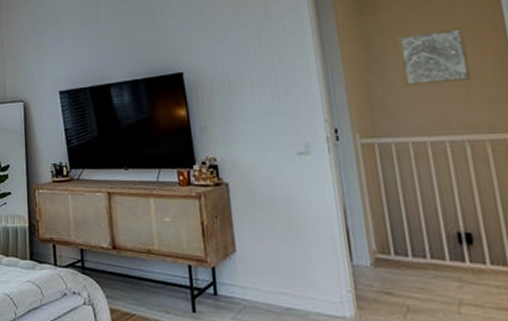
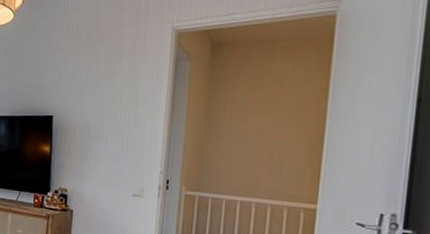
wall art: present [398,27,471,86] -> none [232,111,290,158]

